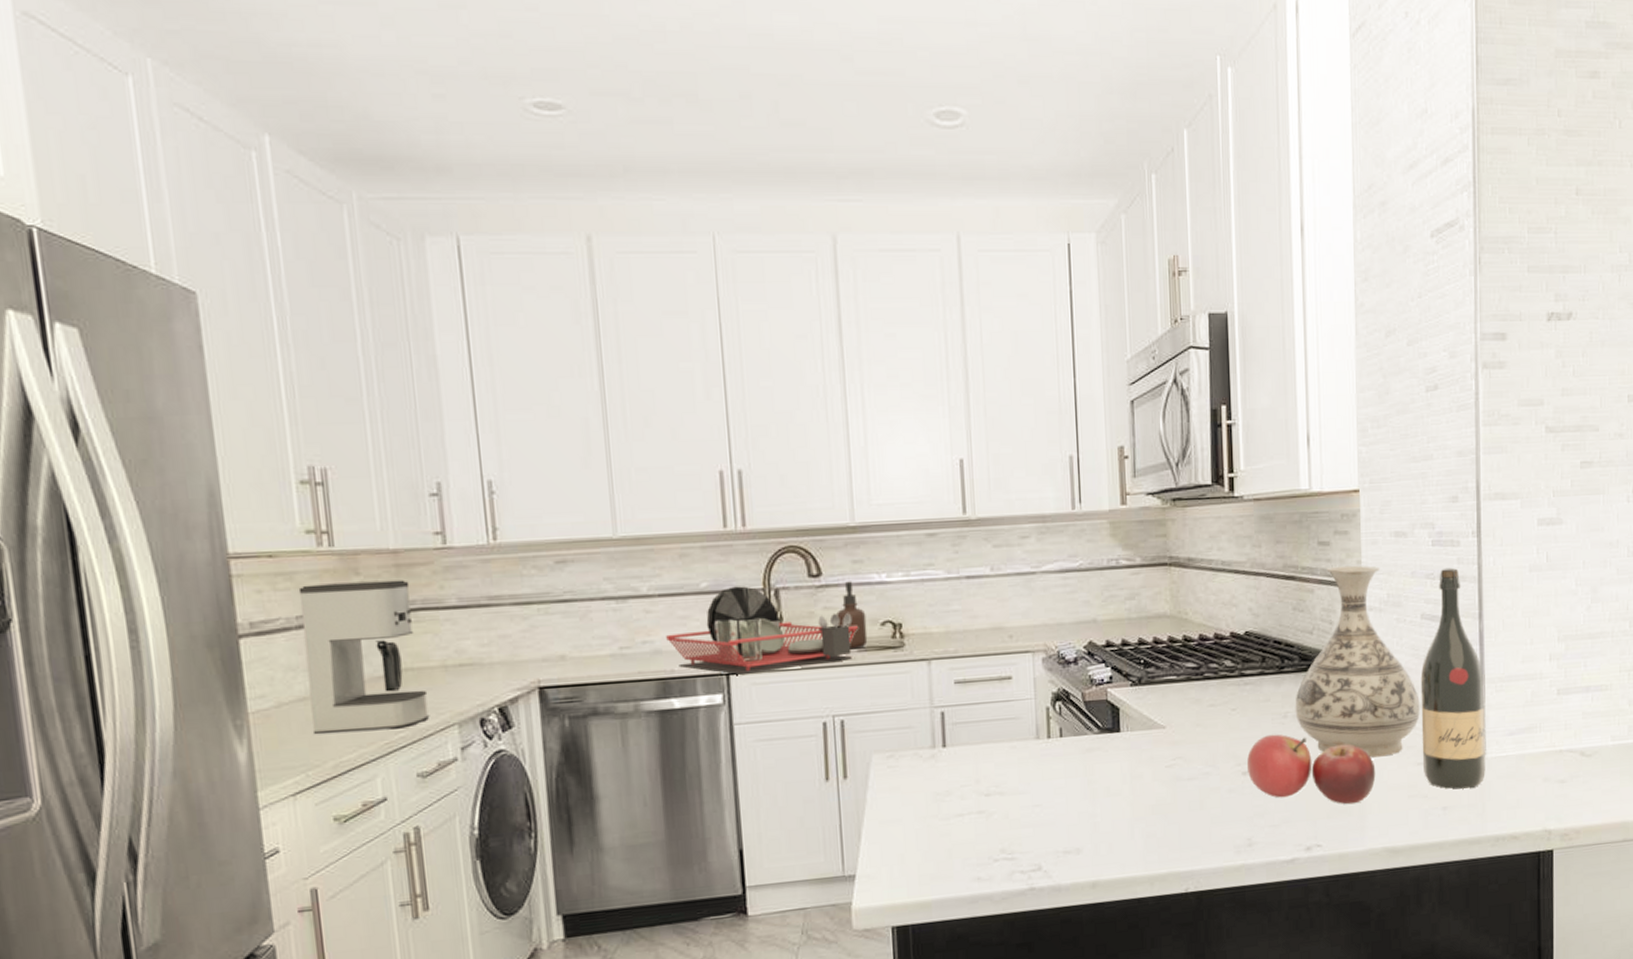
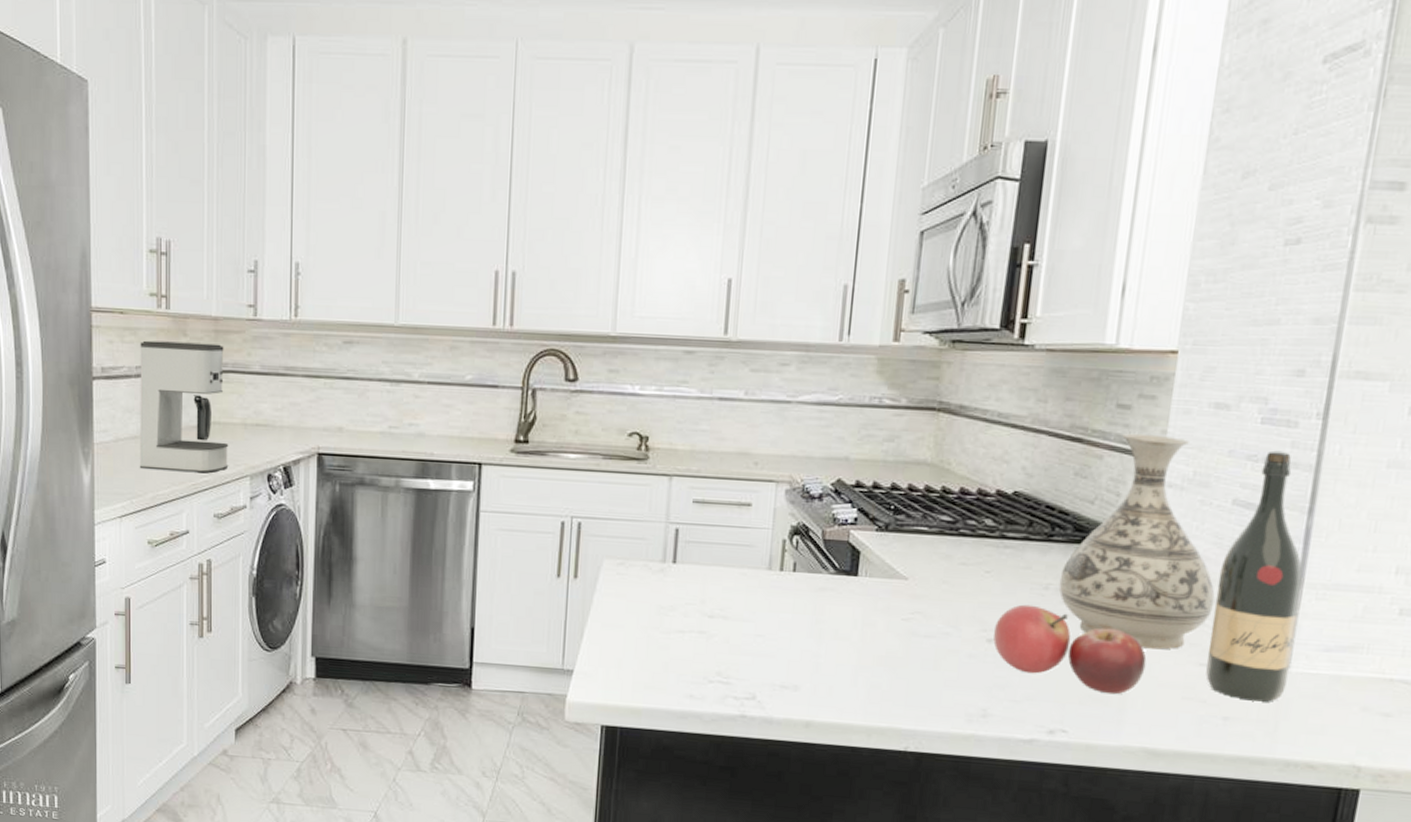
dish rack: present [666,586,858,676] -> none [430,382,606,467]
soap dispenser: present [836,581,868,650] -> none [586,389,615,456]

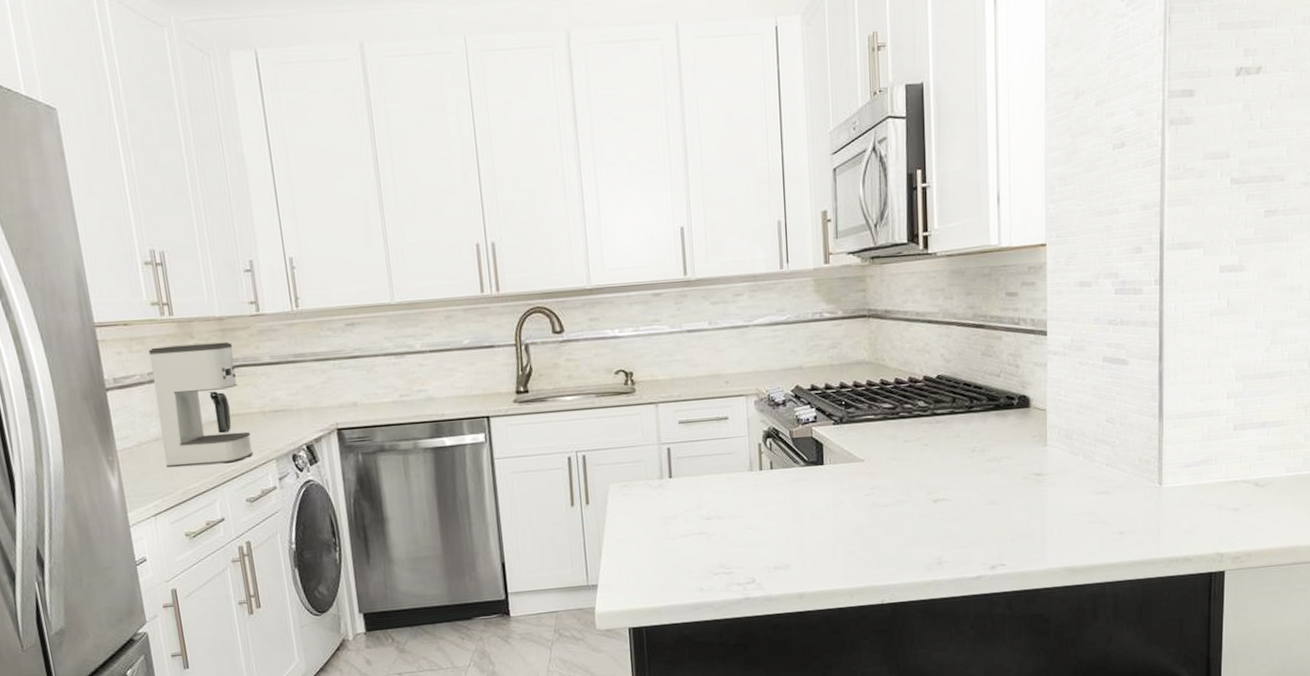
fruit: present [993,604,1071,674] -> none [937,466,998,523]
vase: present [1058,433,1215,650] -> none [982,313,1101,488]
fruit: present [1067,628,1147,695] -> none [997,475,1057,529]
wine bottle: present [1205,450,1303,702] -> none [1101,313,1162,516]

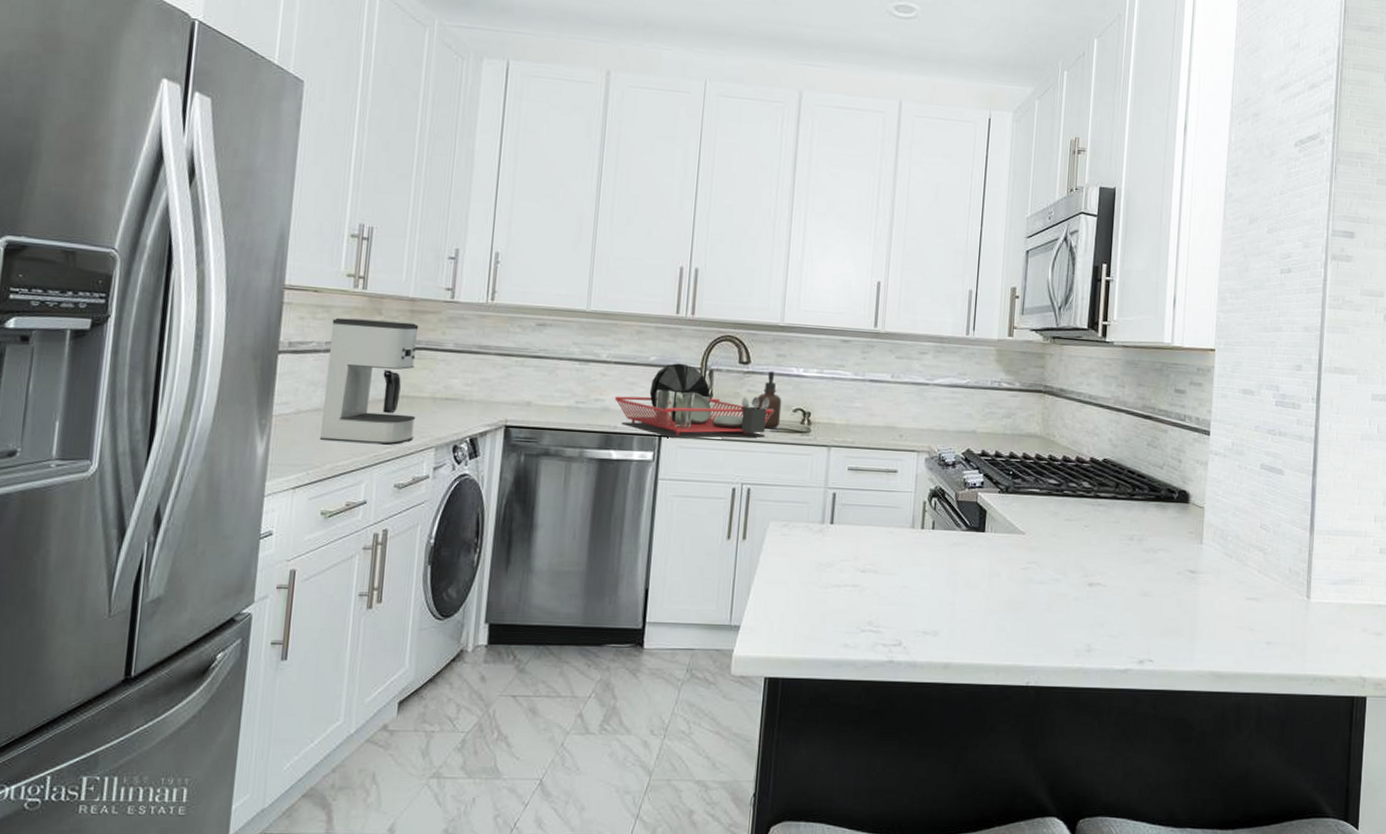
dish rack: none [437,342,595,418] -> present [615,363,774,439]
soap dispenser: none [577,336,604,395] -> present [757,371,782,429]

